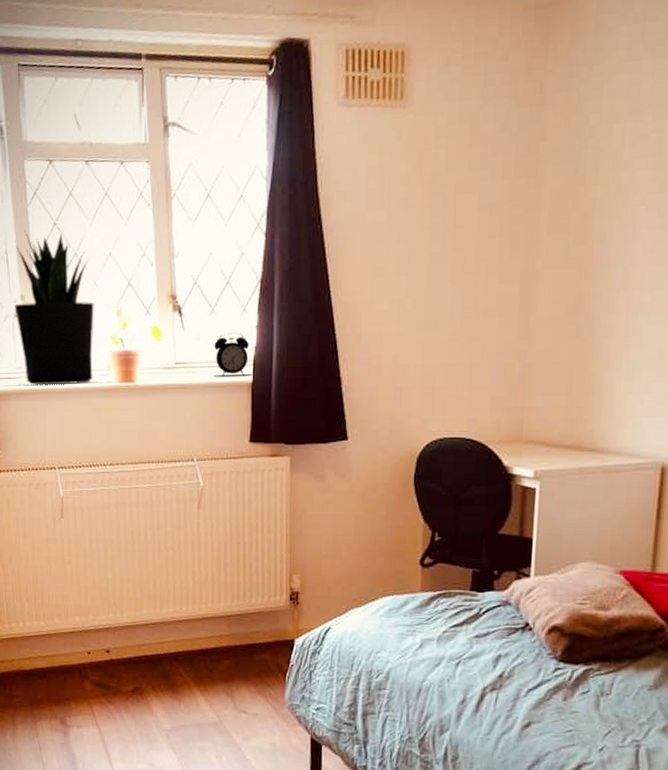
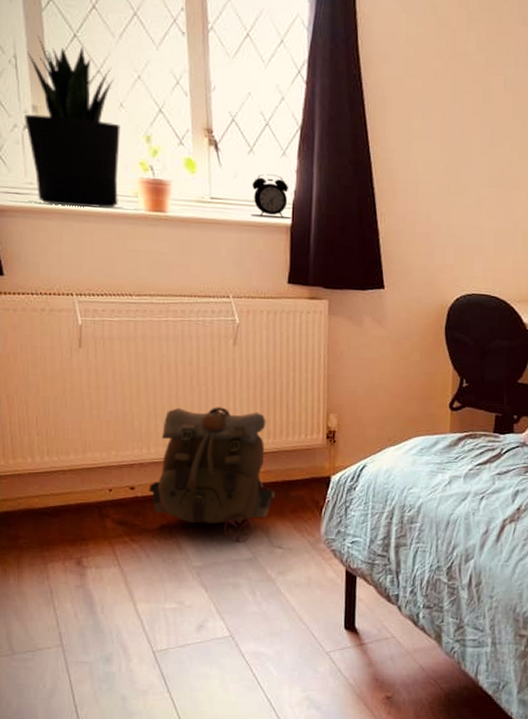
backpack: none [122,570,240,707] -> present [148,407,276,544]

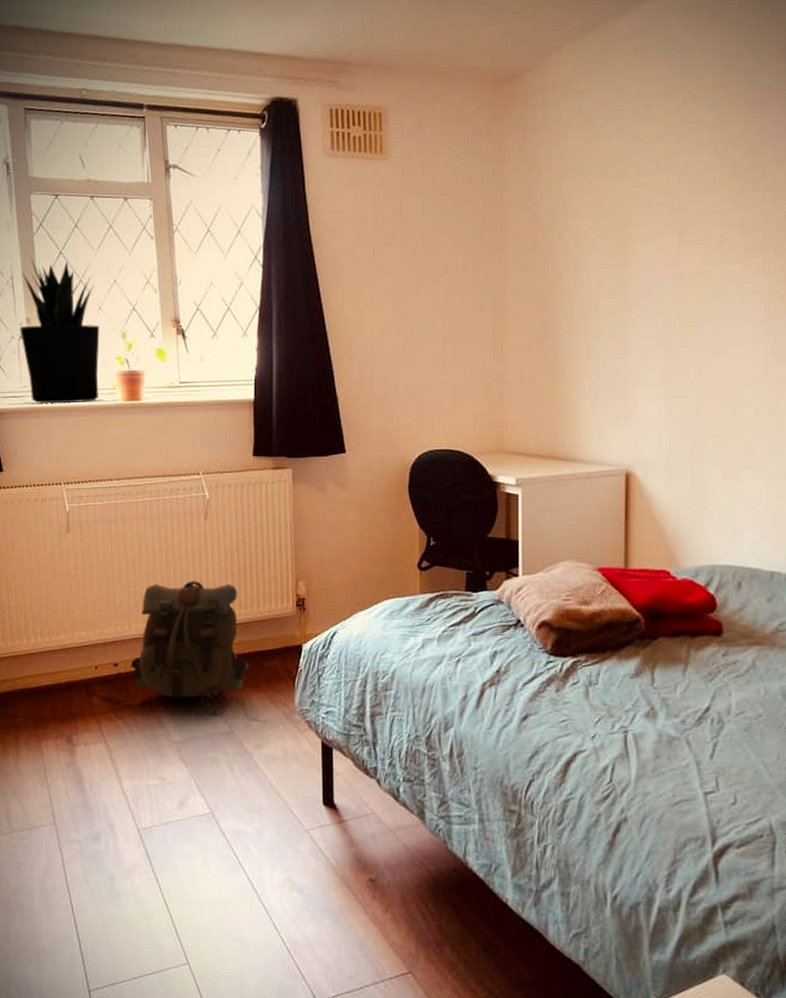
alarm clock: present [251,174,292,220] -> none [217,354,255,396]

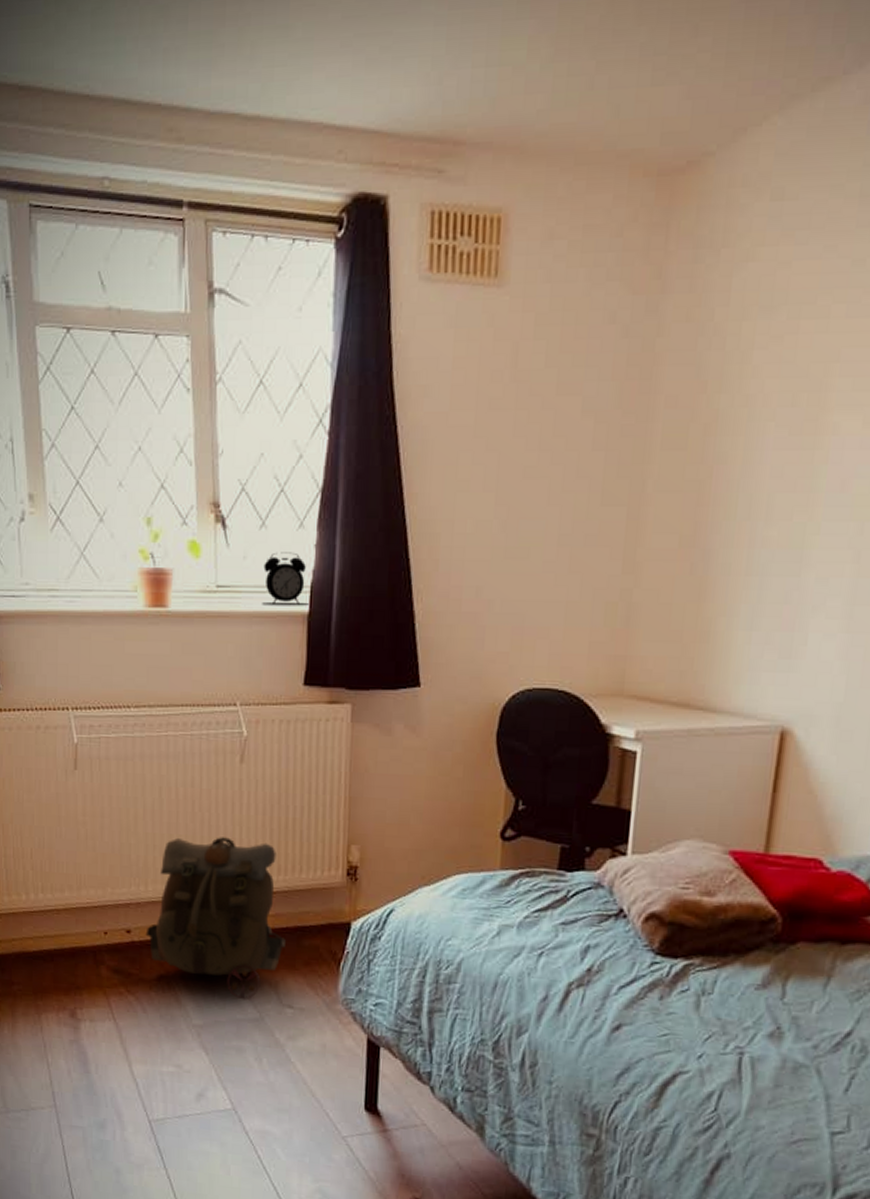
planter: present [20,258,100,404] -> none [21,414,119,608]
alarm clock: none [217,354,255,396] -> present [262,552,310,607]

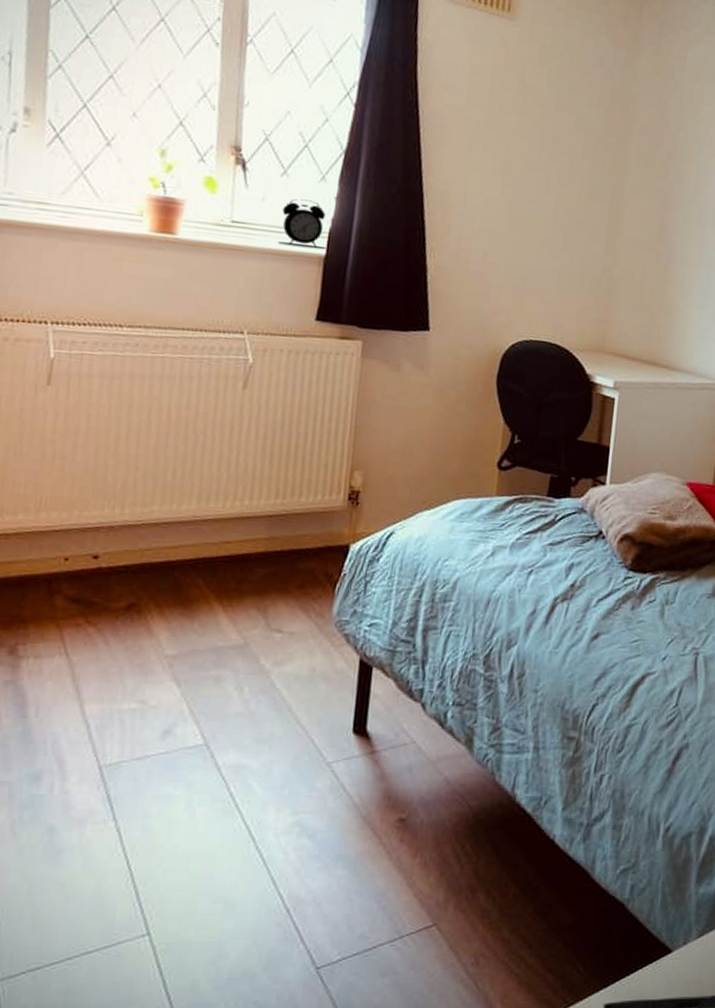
backpack: present [145,837,287,1000] -> none [116,459,280,627]

